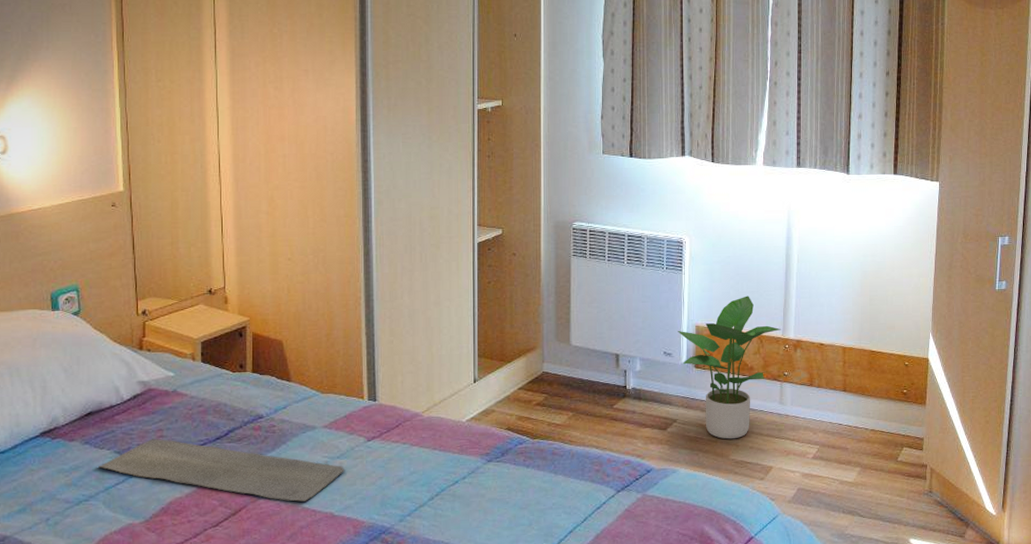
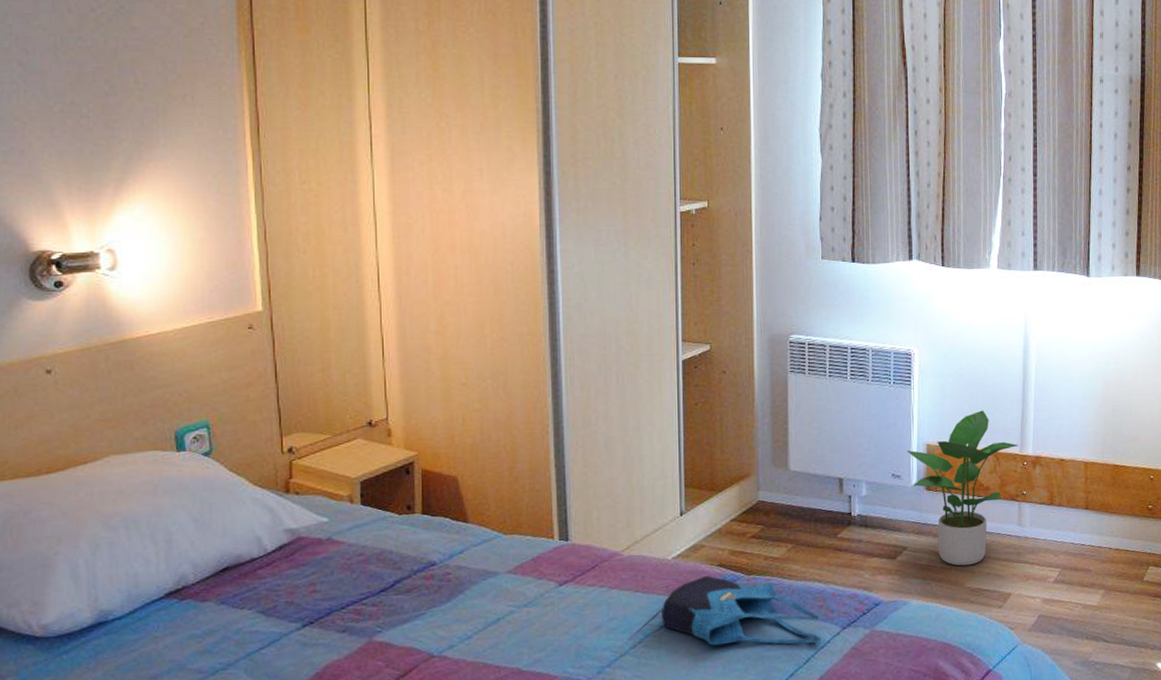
bath mat: present [98,439,344,502] -> none [238,594,533,658]
tote bag: none [455,437,599,504] -> present [661,575,823,646]

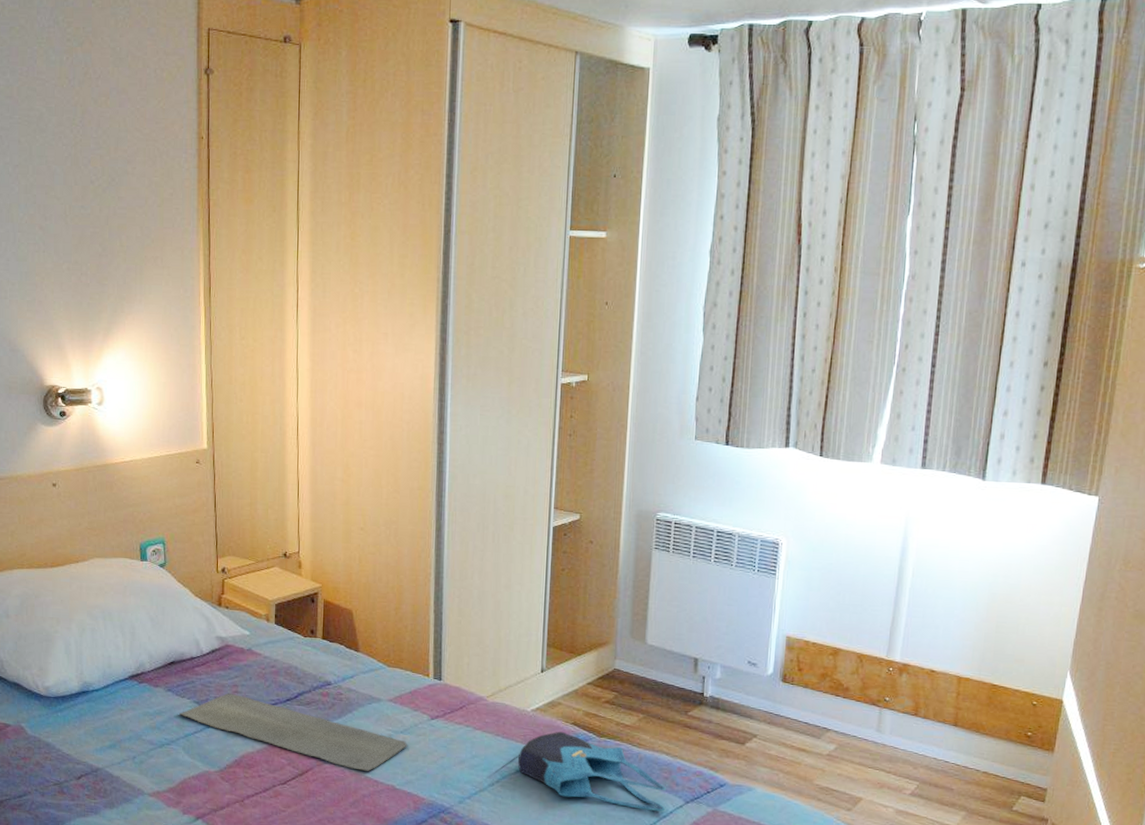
bath mat: none [238,594,533,658] -> present [179,693,407,771]
potted plant: present [907,410,1019,566] -> none [765,609,886,764]

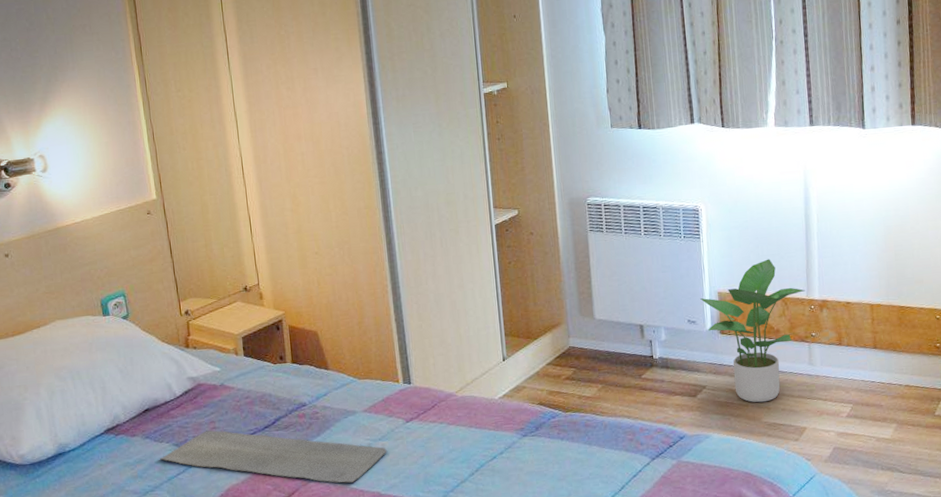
tote bag: present [517,731,666,811] -> none [492,413,635,474]
potted plant: none [765,609,886,764] -> present [700,259,805,403]

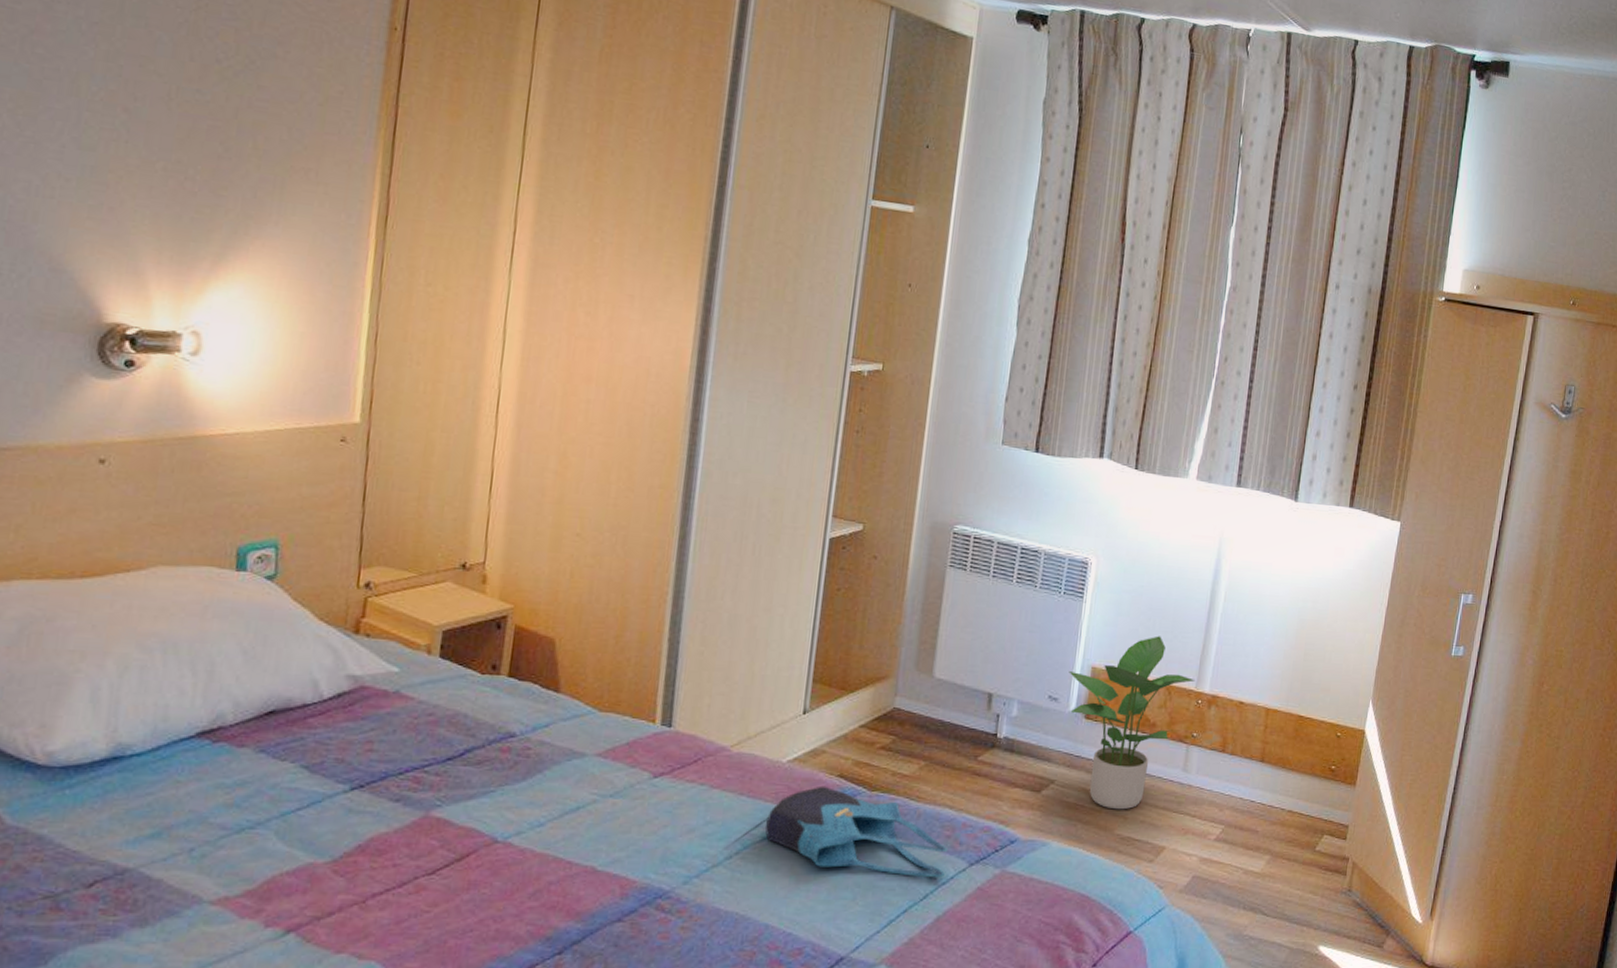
bath mat: present [160,430,387,483] -> none [275,753,618,850]
tote bag: none [492,413,635,474] -> present [764,785,947,877]

